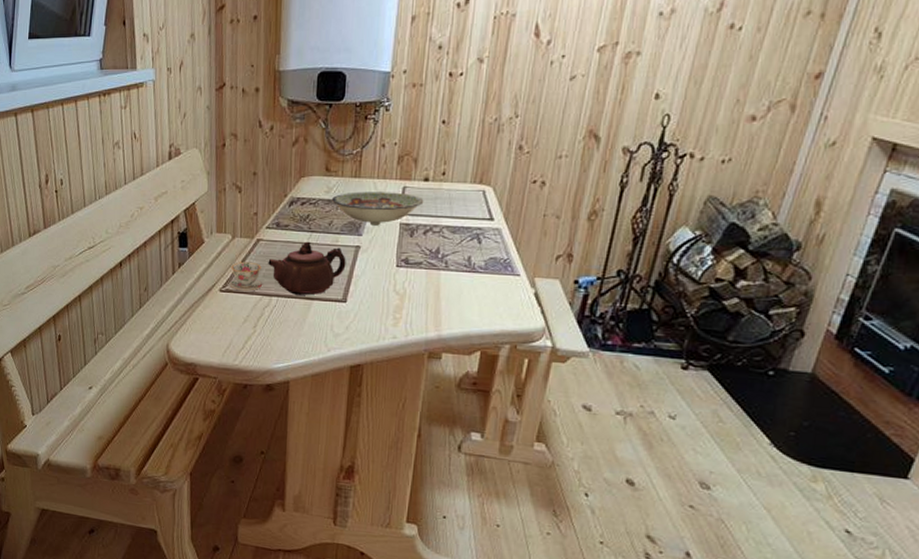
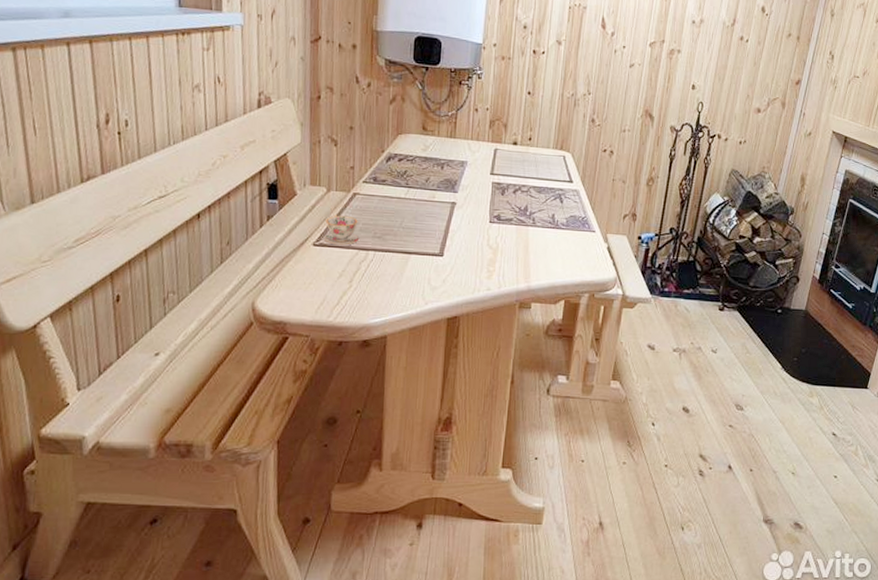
teapot: present [268,241,346,296] -> none [365,196,443,250]
bowl: present [331,191,424,226] -> none [428,151,513,184]

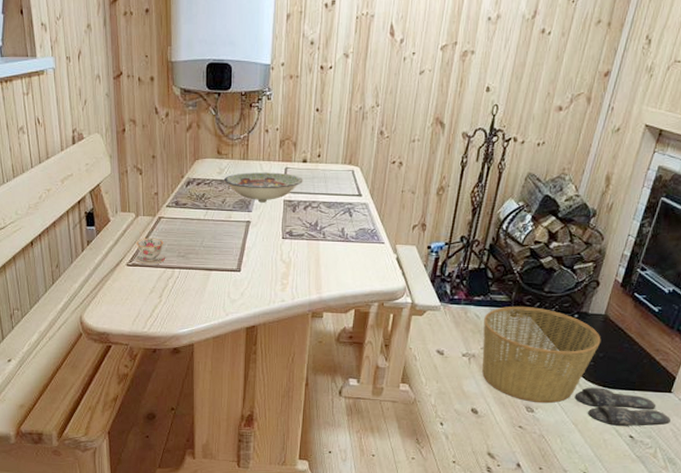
bowl: none [428,151,513,184] -> present [223,172,303,203]
basket: none [692,300,803,400] -> present [482,306,601,403]
slippers: none [781,383,868,423] -> present [574,387,671,426]

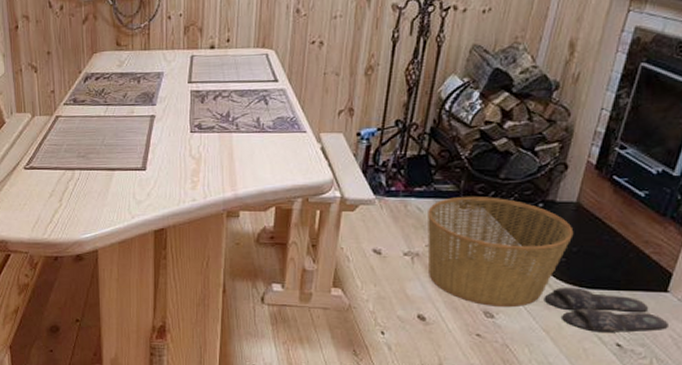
teacup: present [135,238,166,265] -> none [32,138,65,167]
bowl: present [223,172,303,203] -> none [123,61,212,95]

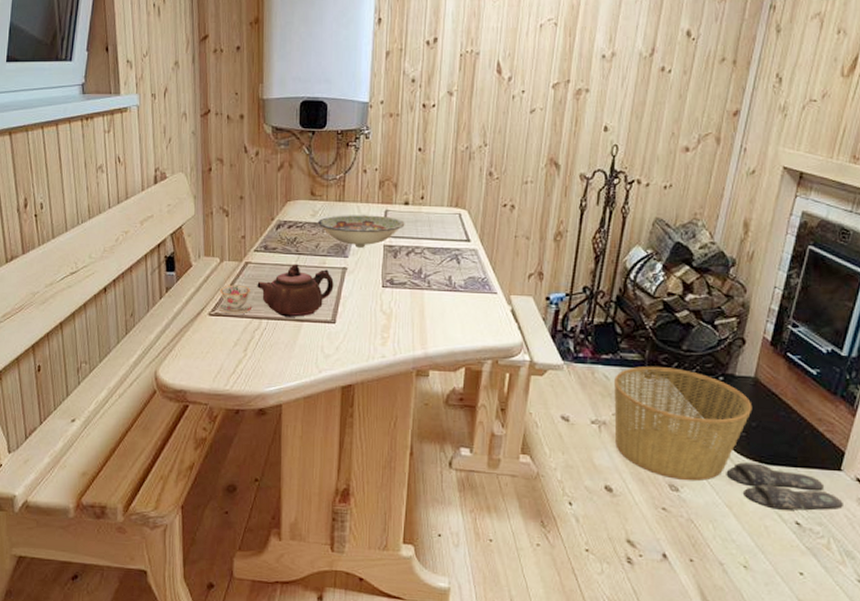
teacup: none [32,138,65,167] -> present [218,284,253,314]
teapot: none [68,114,143,167] -> present [257,264,334,317]
bowl: none [123,61,212,95] -> present [317,215,405,248]

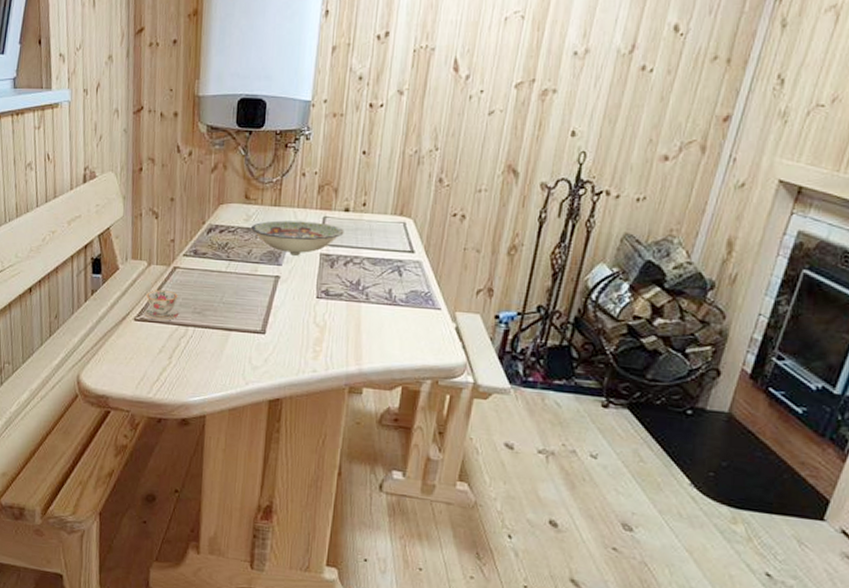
teapot: present [257,264,334,317] -> none [185,270,265,326]
basket: present [614,366,753,480] -> none [564,394,724,522]
slippers: present [726,462,843,511] -> none [688,504,824,563]

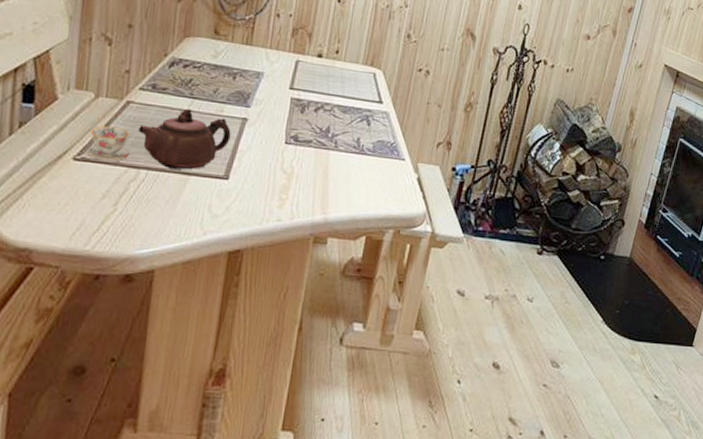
teapot: none [185,270,265,326] -> present [138,108,231,170]
bowl: present [250,220,344,256] -> none [218,59,317,99]

